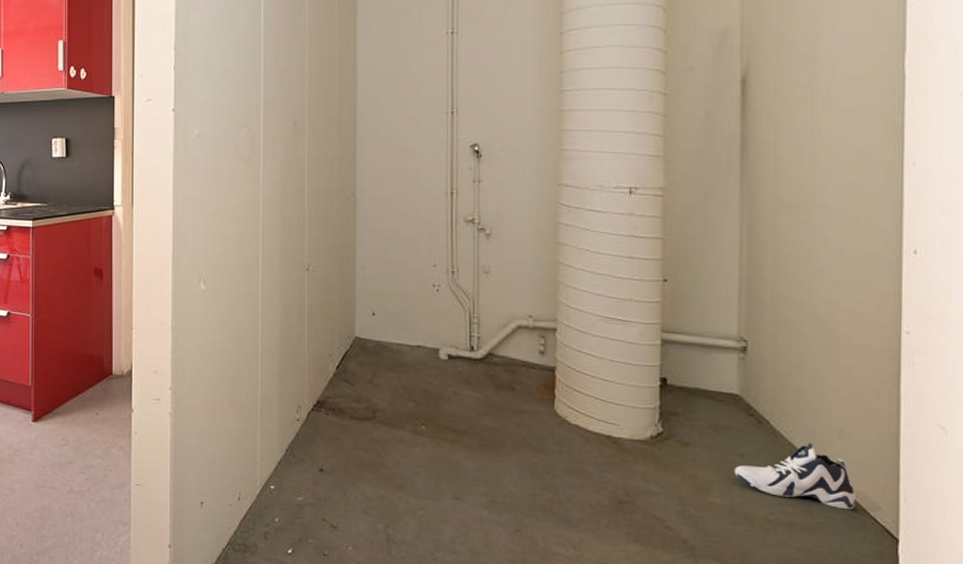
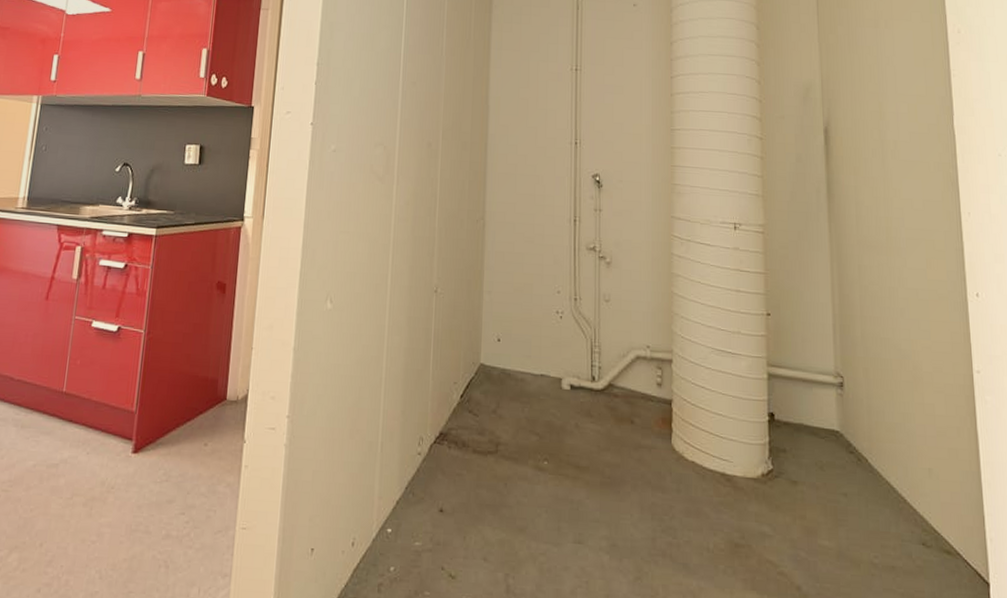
sneaker: present [734,443,857,510] -> none [839,481,949,552]

